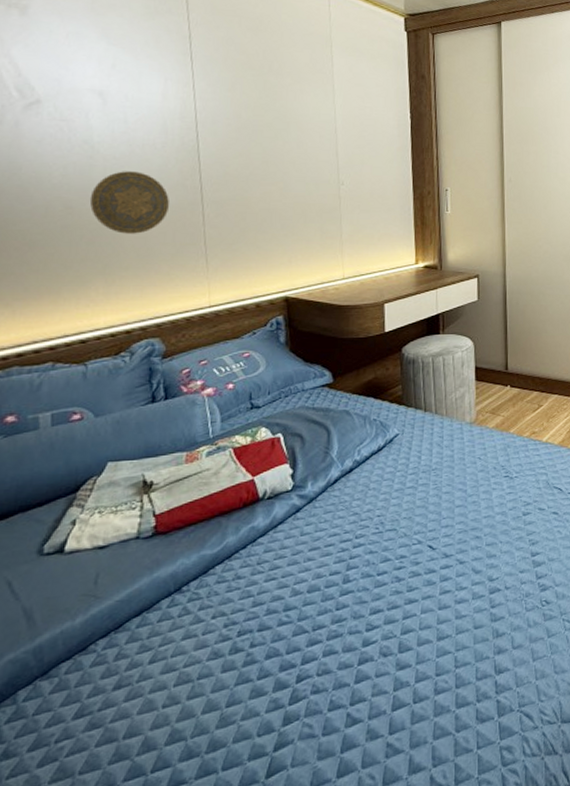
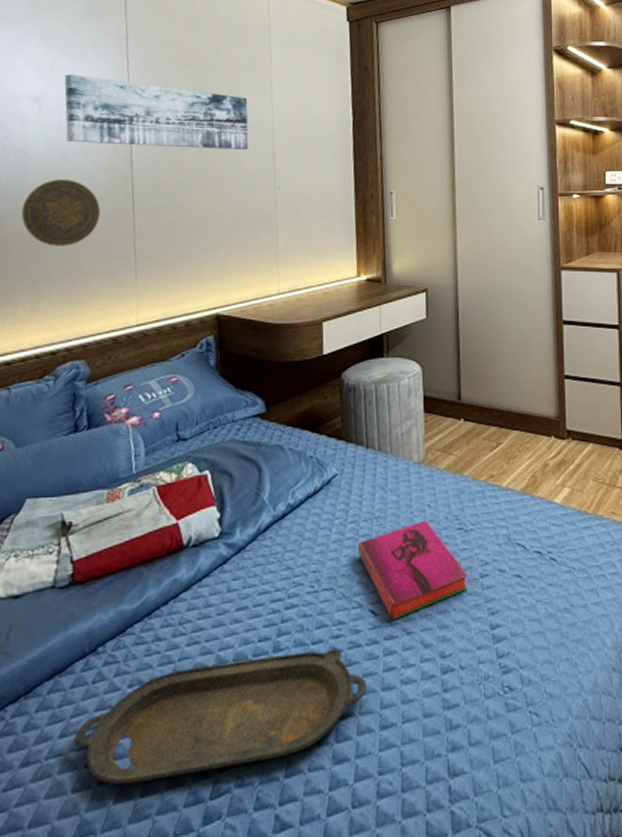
wall art: none [127,70,313,149] -> present [64,74,249,151]
serving tray: none [163,578,426,699] -> present [74,649,368,785]
hardback book: none [416,470,513,554] -> present [357,520,468,621]

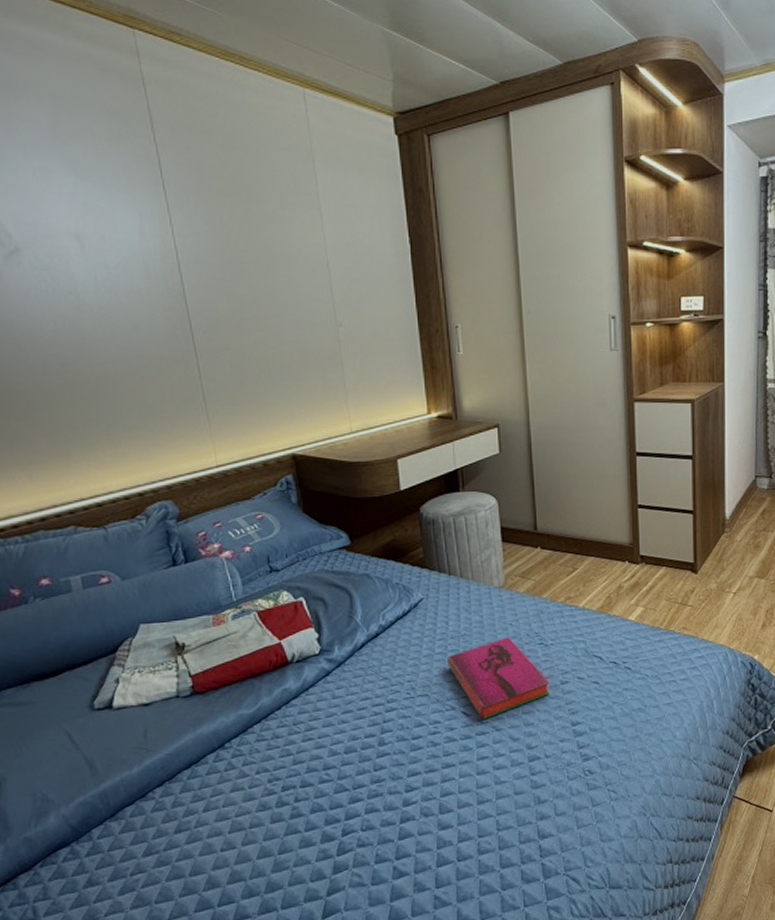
decorative plate: present [21,179,100,246] -> none [83,322,163,391]
wall art: present [64,74,249,151] -> none [101,207,304,286]
serving tray: present [74,649,368,785] -> none [216,743,464,845]

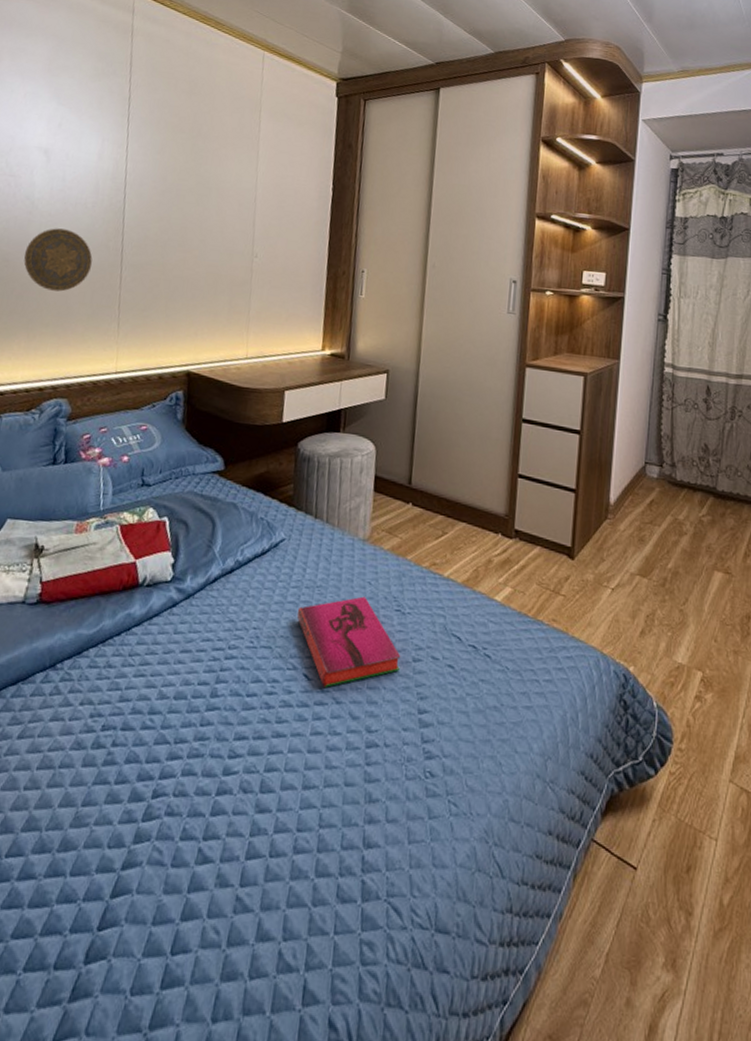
decorative plate: none [83,322,163,391] -> present [24,228,93,292]

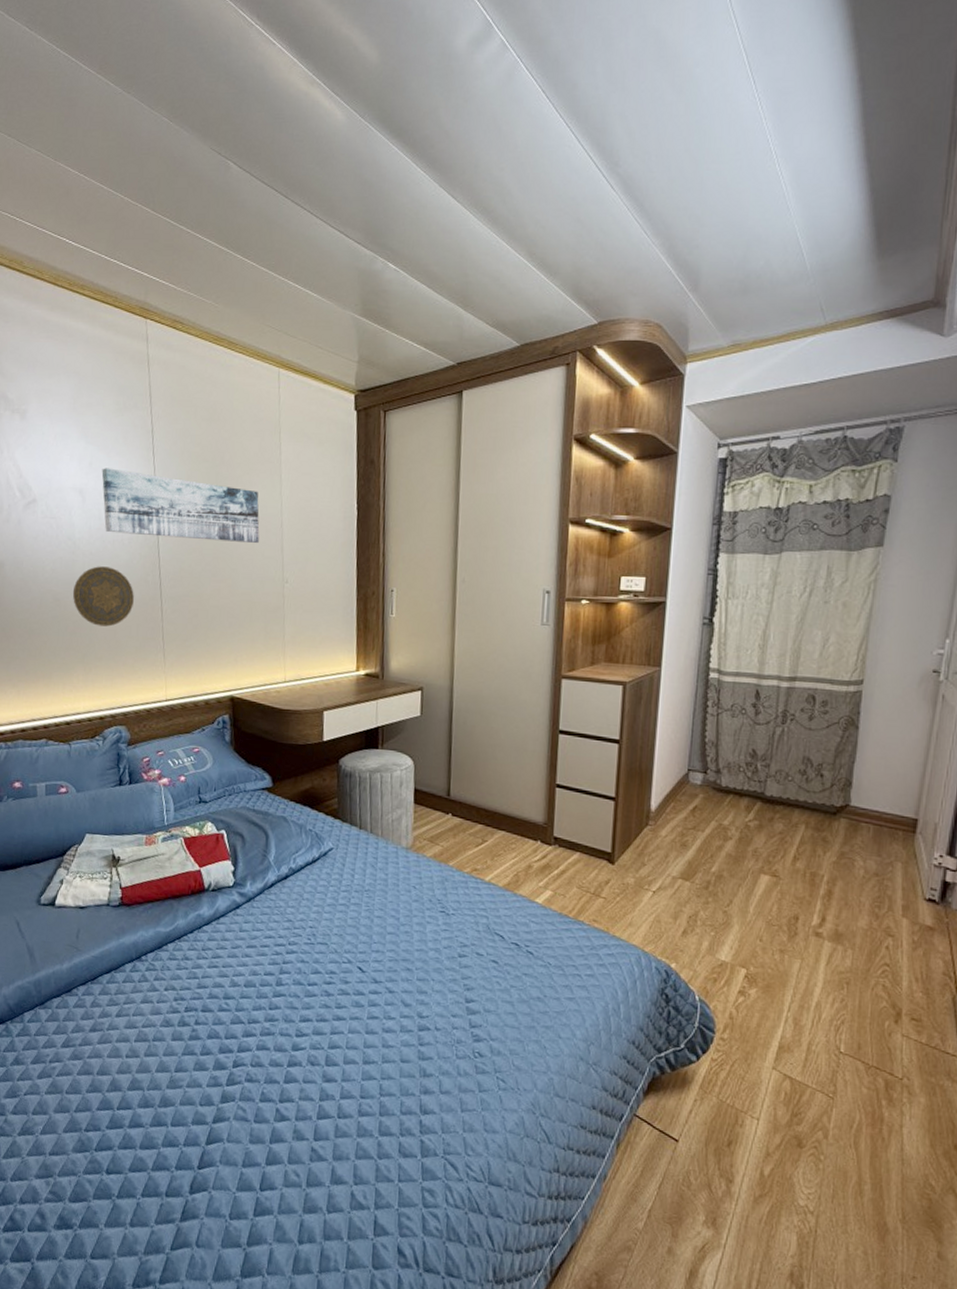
wall art: none [68,130,234,217] -> present [101,468,260,544]
hardback book: present [296,596,401,689] -> none [348,899,447,980]

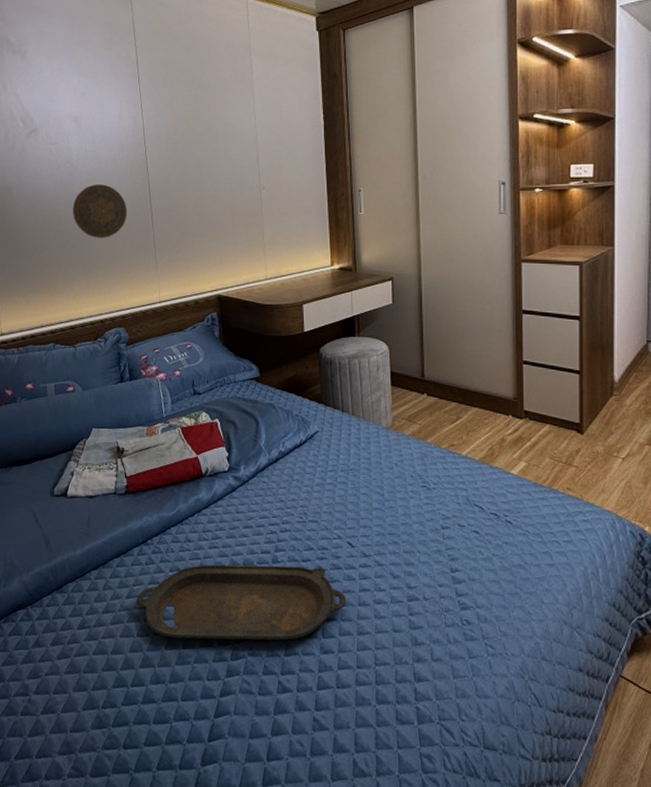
wall art: present [101,468,260,544] -> none [94,96,237,156]
serving tray: none [126,985,354,1067] -> present [136,564,347,641]

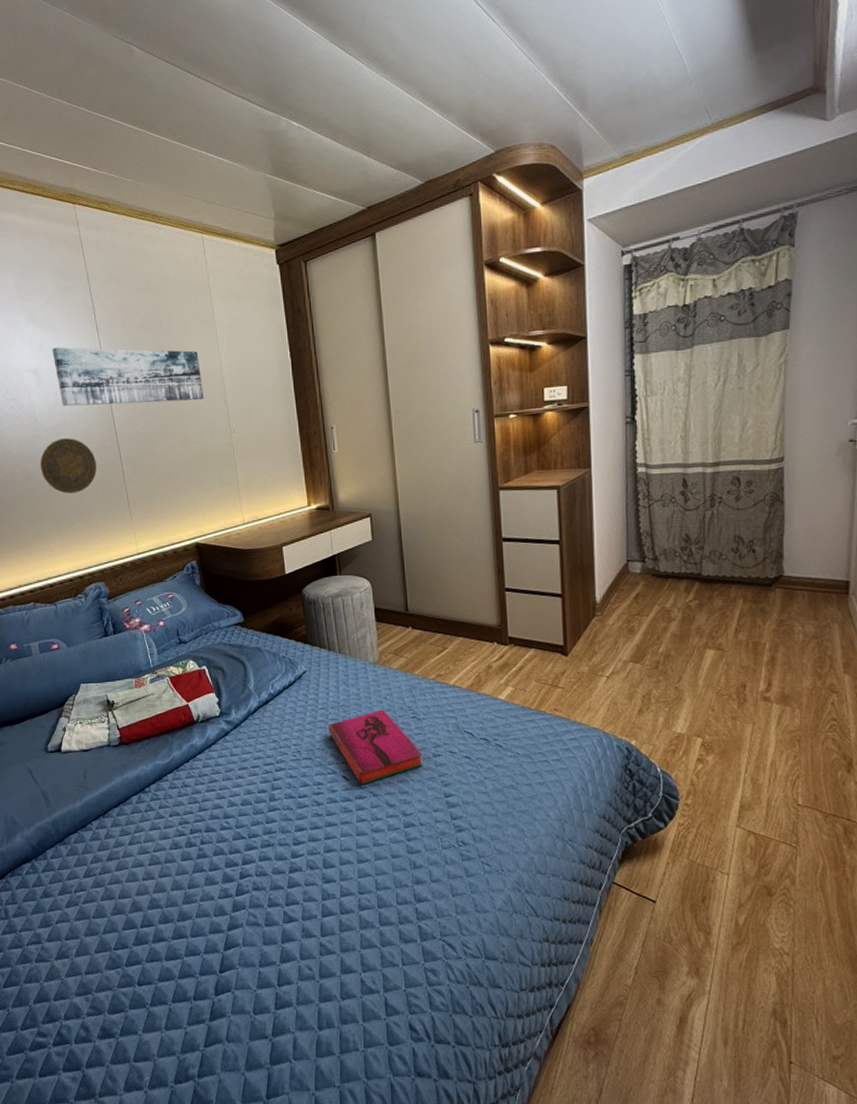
wall art: none [94,96,237,156] -> present [52,347,204,407]
serving tray: present [136,564,347,641] -> none [139,802,345,879]
hardback book: none [336,476,431,554] -> present [327,709,423,786]

